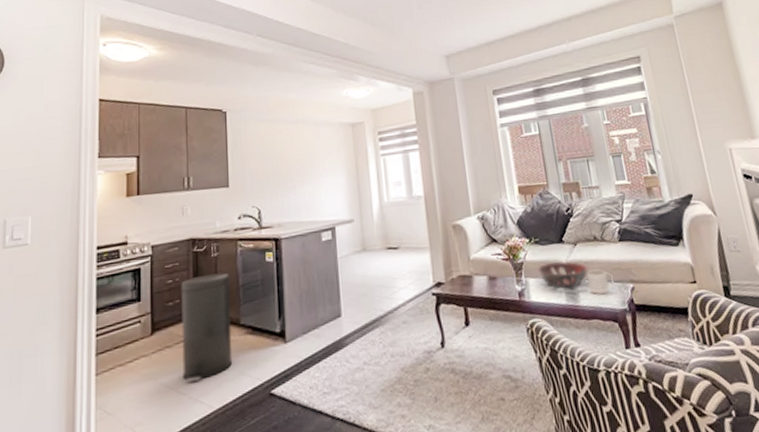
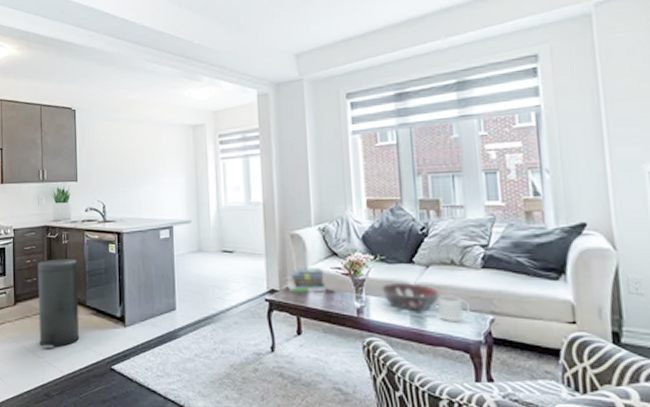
planter: none [199,192,222,233] -> present [52,185,72,222]
books: none [452,256,488,284] -> present [286,268,325,293]

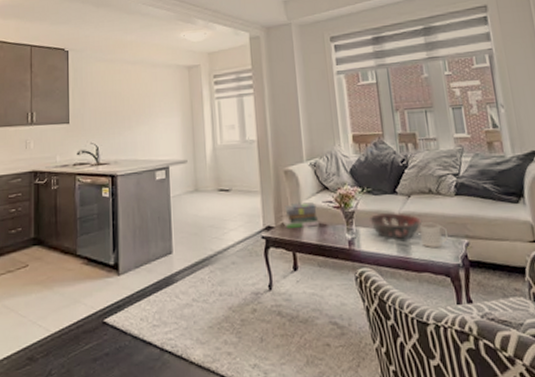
pedal bin: present [37,258,80,348] -> none [23,205,69,306]
planter: present [52,185,72,222] -> none [41,128,62,167]

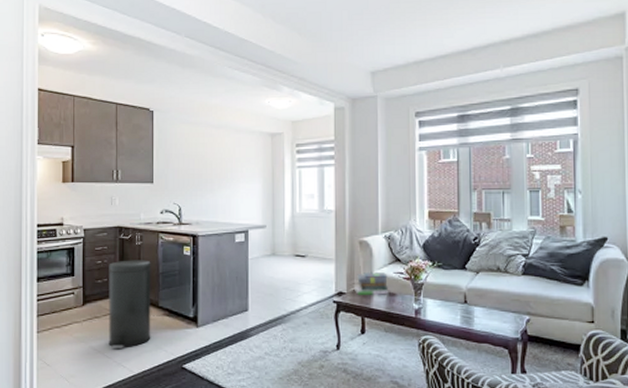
pedal bin: none [23,205,69,306] -> present [109,260,151,348]
decorative bowl: present [368,212,423,240] -> none [436,287,488,313]
mug: present [419,222,448,249] -> none [484,298,510,322]

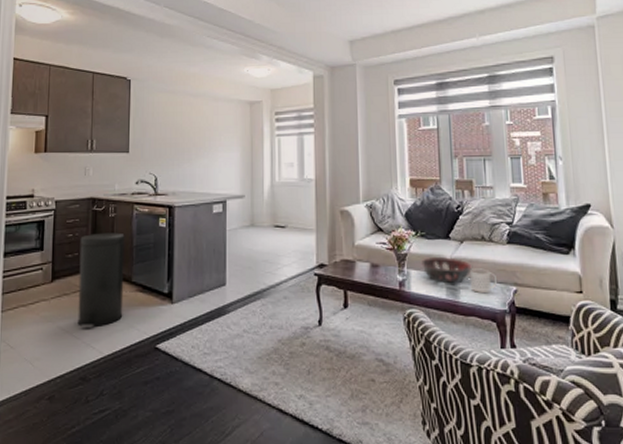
books: present [353,273,388,295] -> none [335,243,371,267]
decorative bowl: none [436,287,488,313] -> present [420,257,473,284]
mug: none [484,298,510,322] -> present [469,268,497,294]

